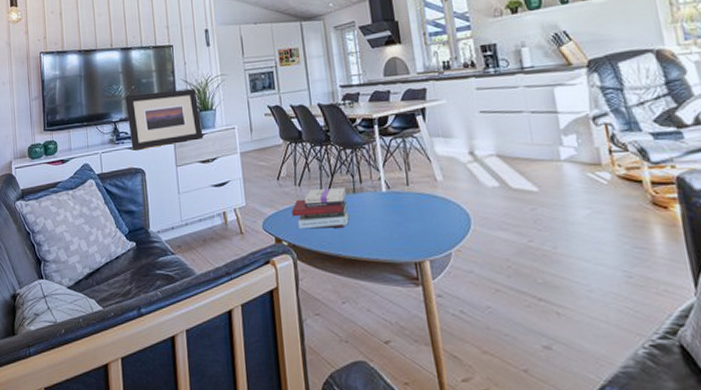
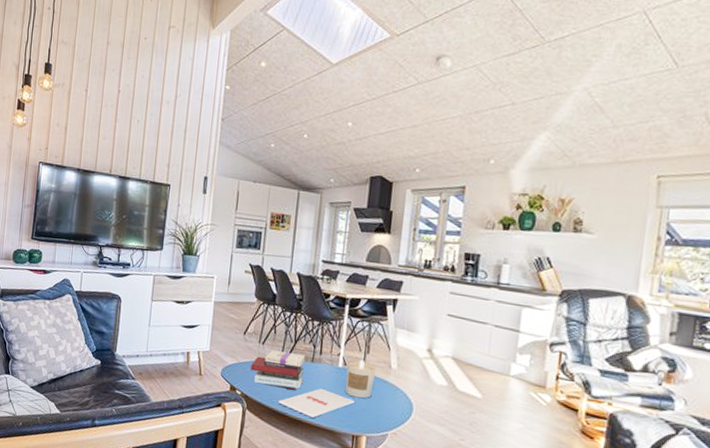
picture frame: present [125,89,204,151] -> none [112,223,184,281]
magazine: none [328,218,409,254] -> present [278,388,356,419]
candle: none [391,179,425,221] -> present [344,359,377,399]

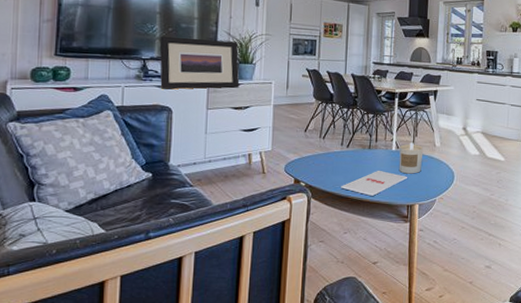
picture frame: none [112,223,184,281] -> present [159,36,240,90]
books: present [250,350,306,390] -> none [313,143,364,175]

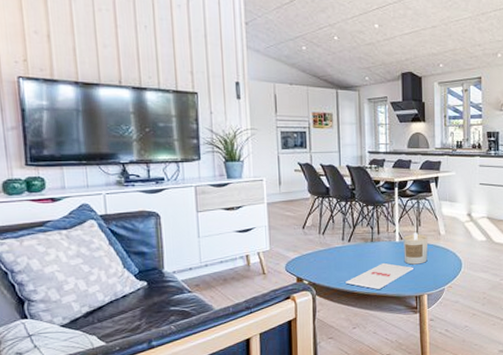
picture frame: present [159,36,240,90] -> none [137,137,229,194]

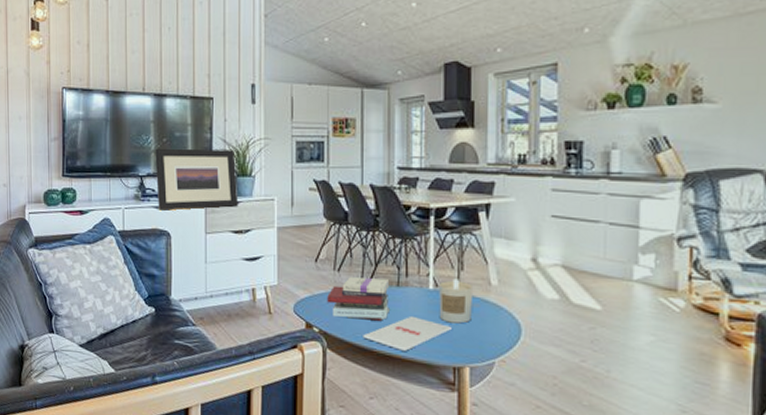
picture frame: none [137,137,229,194] -> present [155,148,238,211]
books: none [314,237,366,271] -> present [327,277,390,321]

